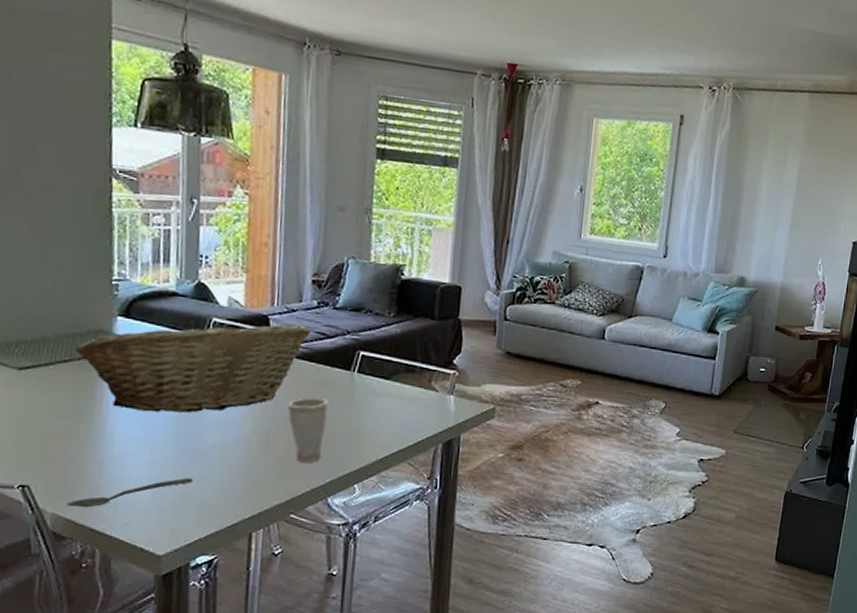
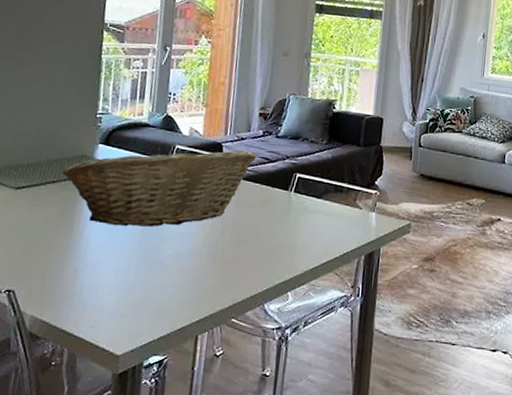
spoon: present [66,477,193,508] -> none [43,284,151,311]
cup: present [287,397,328,462] -> none [234,214,268,272]

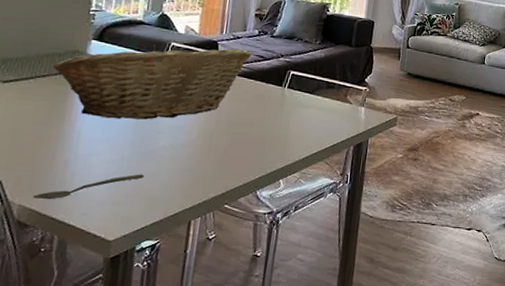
spoon: none [43,284,151,311] -> present [32,174,145,200]

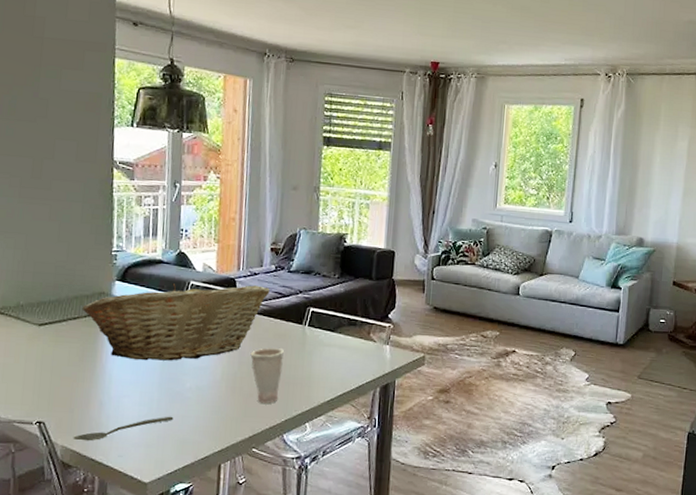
cup: none [228,108,262,161] -> present [250,348,284,404]

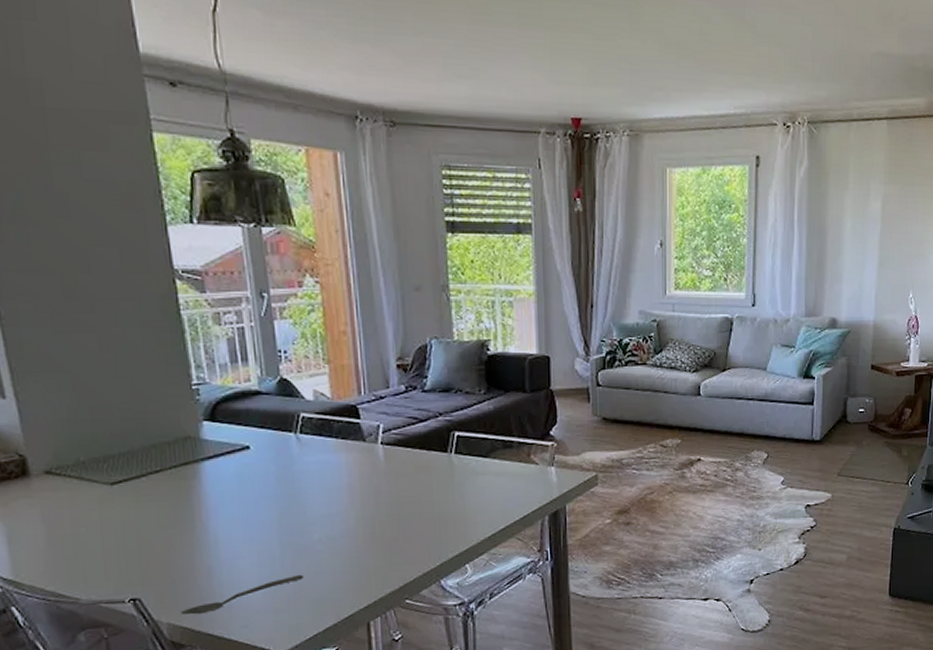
fruit basket: present [82,283,270,361] -> none [164,411,402,514]
cup: present [250,348,284,404] -> none [388,483,430,548]

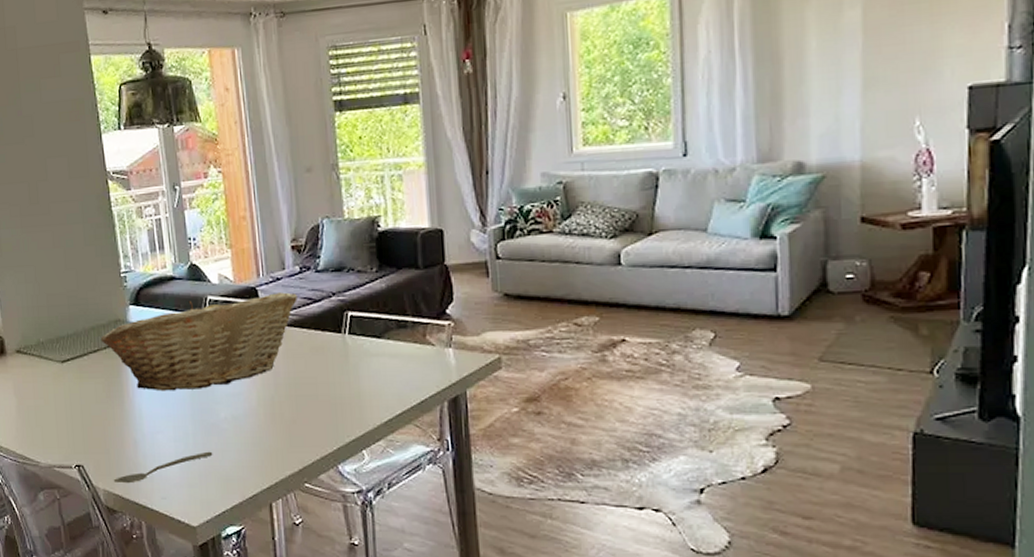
fruit basket: none [164,411,402,514] -> present [100,292,297,391]

